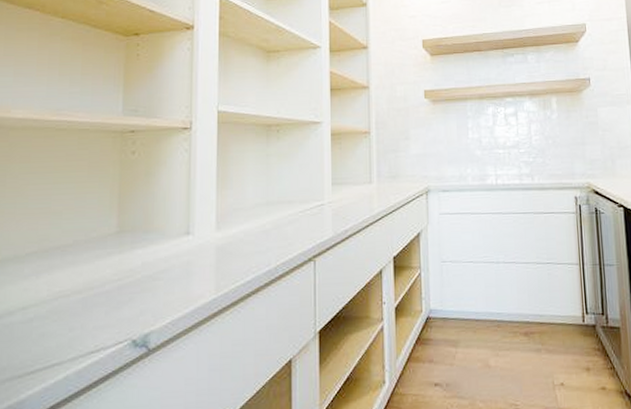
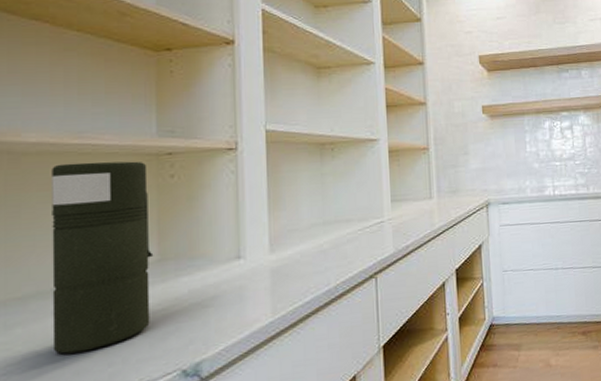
canister: none [23,137,114,316] -> present [52,161,154,354]

